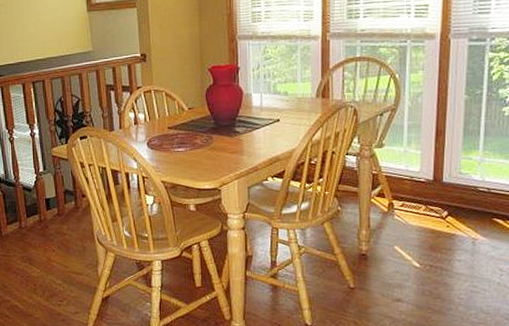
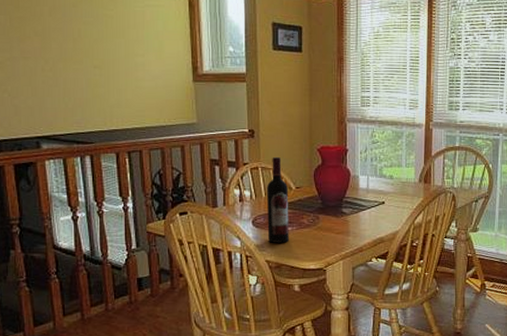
wine bottle: none [159,79,183,164] -> present [266,157,289,243]

